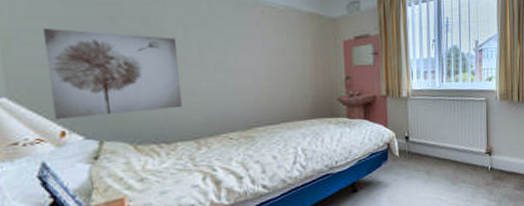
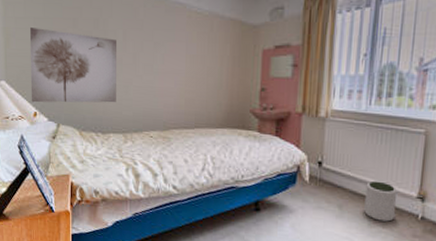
plant pot: none [447,144,471,178] -> present [364,180,398,222]

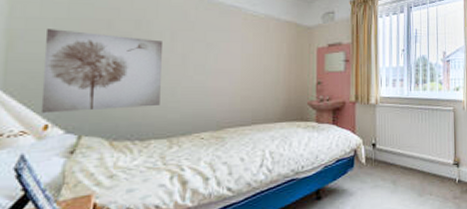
plant pot: present [364,180,398,222] -> none [414,154,439,190]

